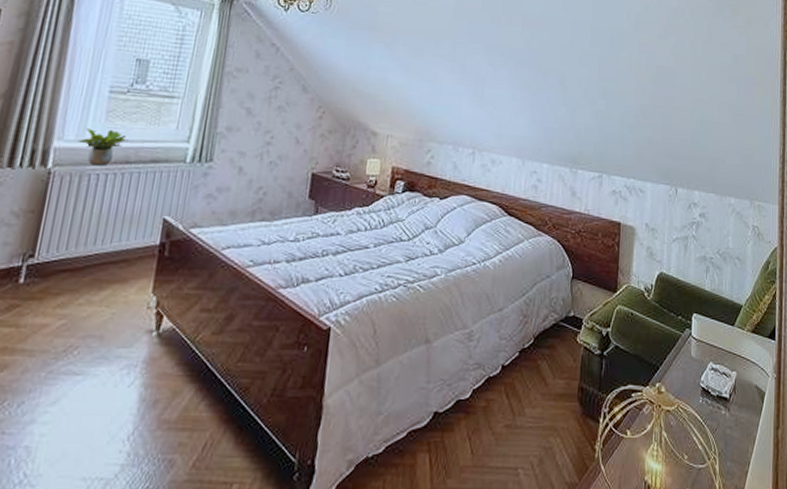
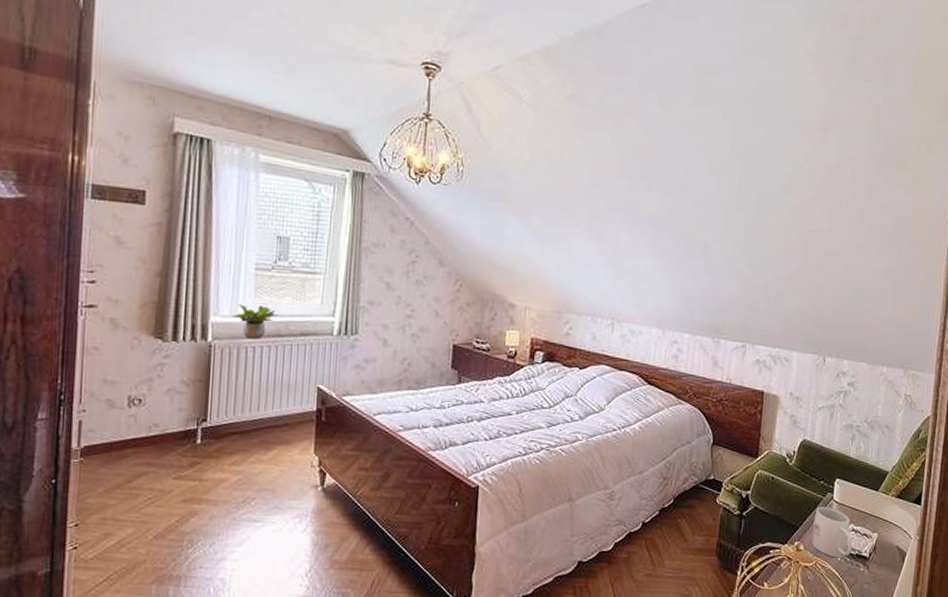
mug: none [672,344,713,400] -> present [812,507,853,558]

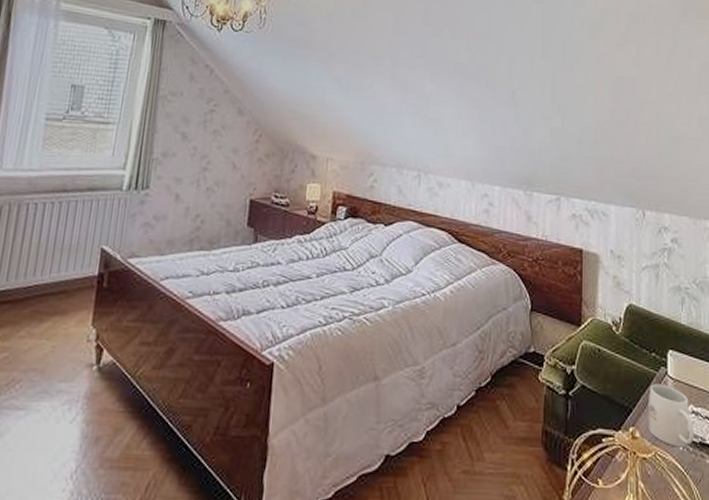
potted plant: present [233,304,278,339] -> none [17,157,65,195]

